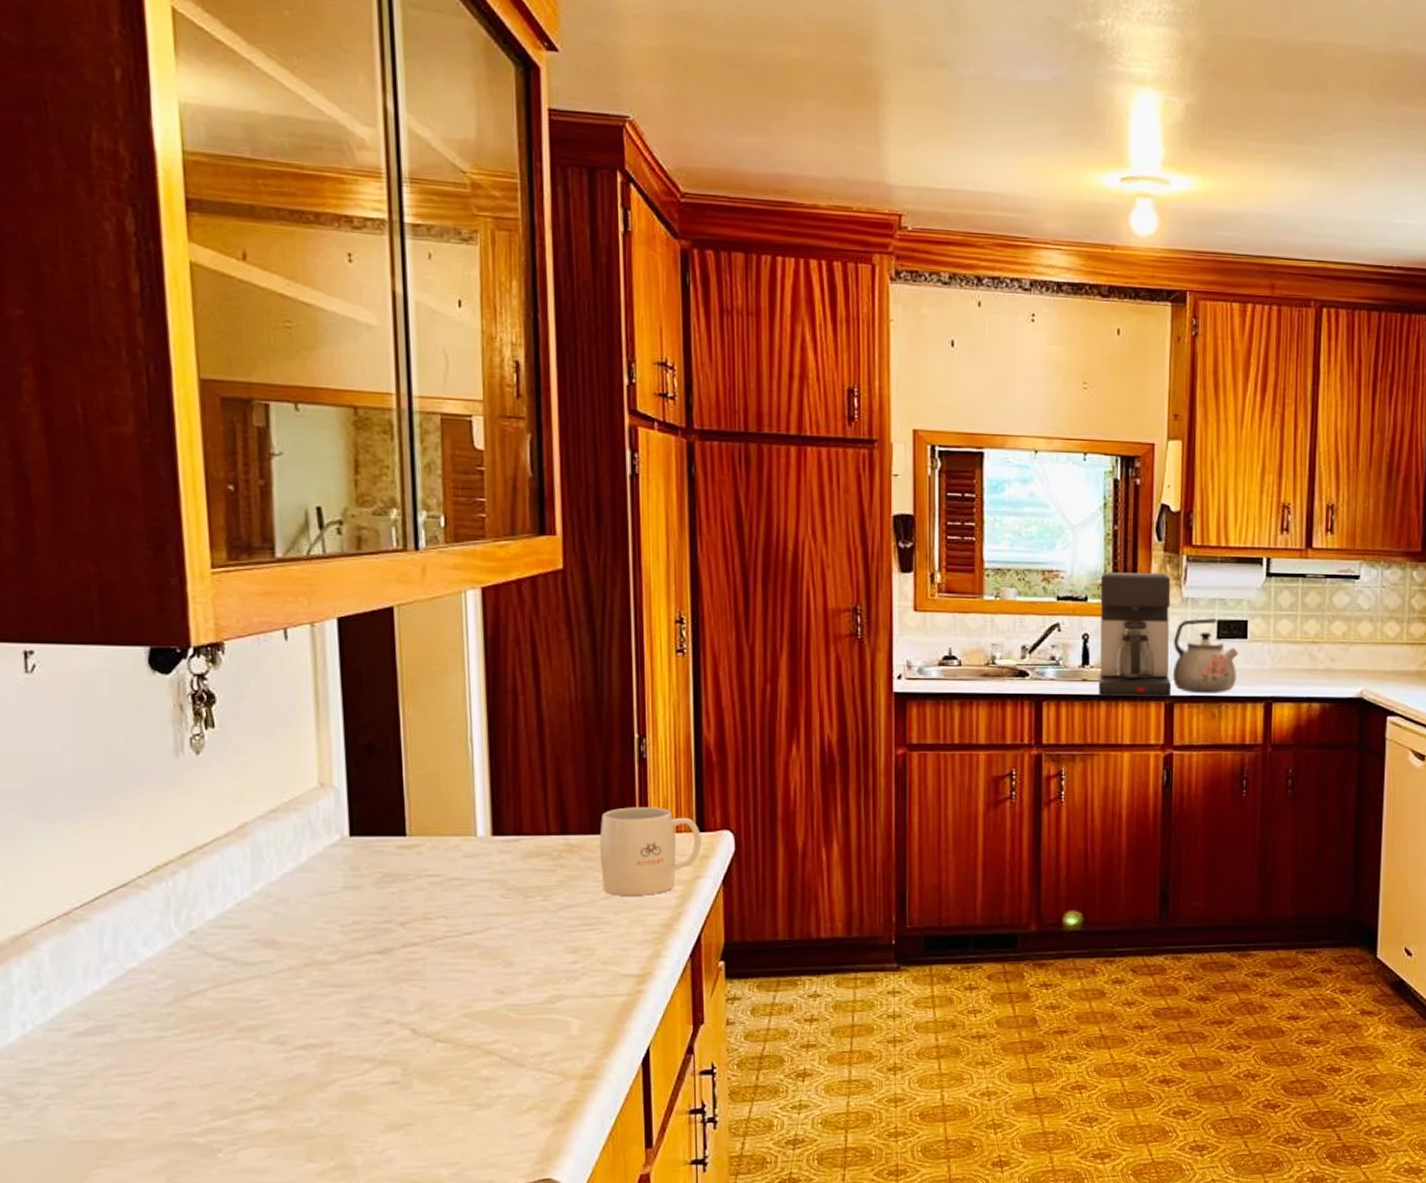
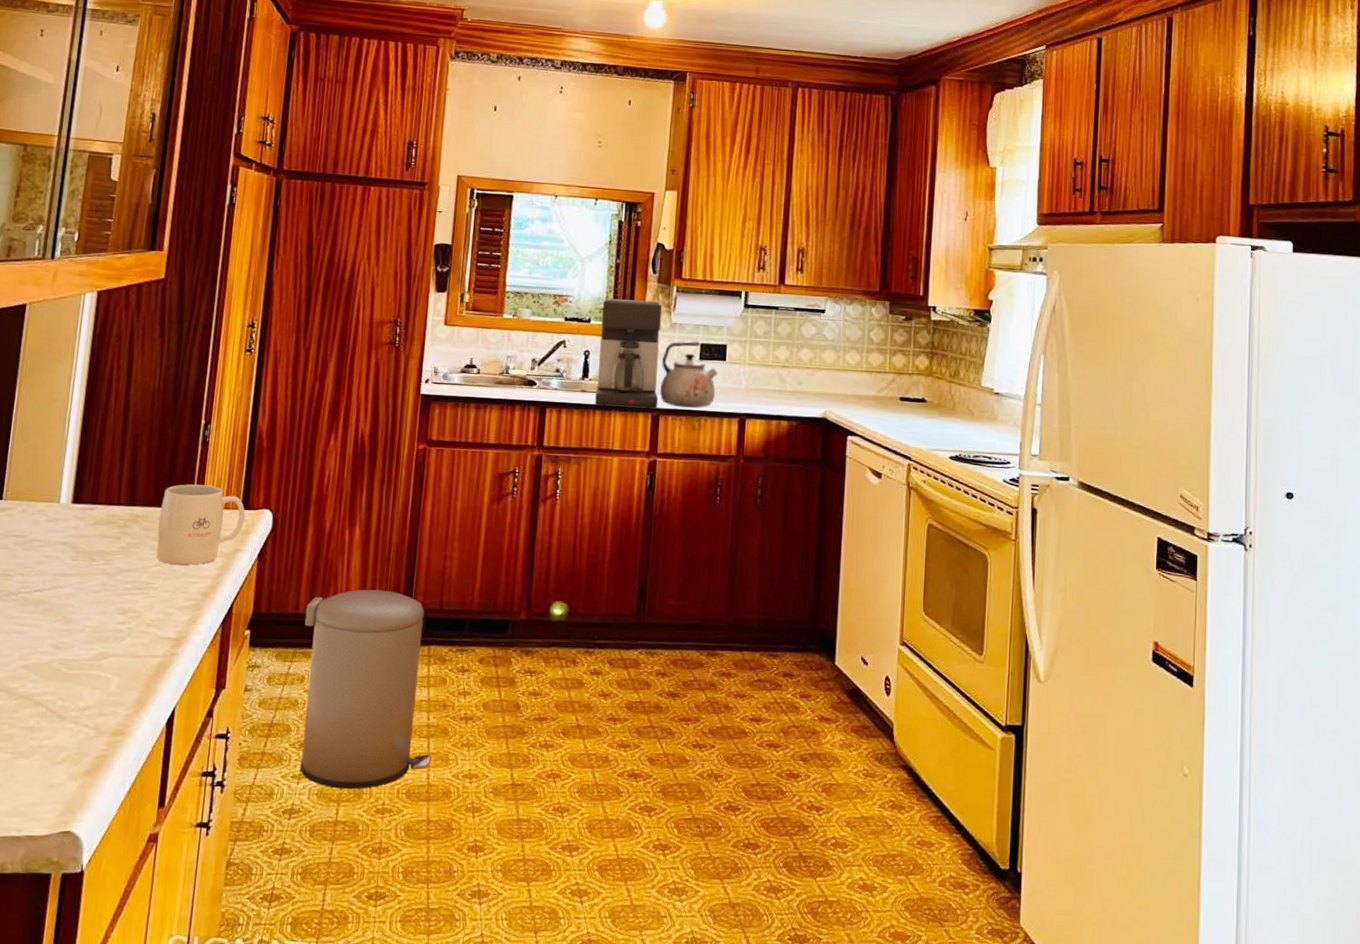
pedal bin: none [785,910,945,1115] -> present [300,589,432,789]

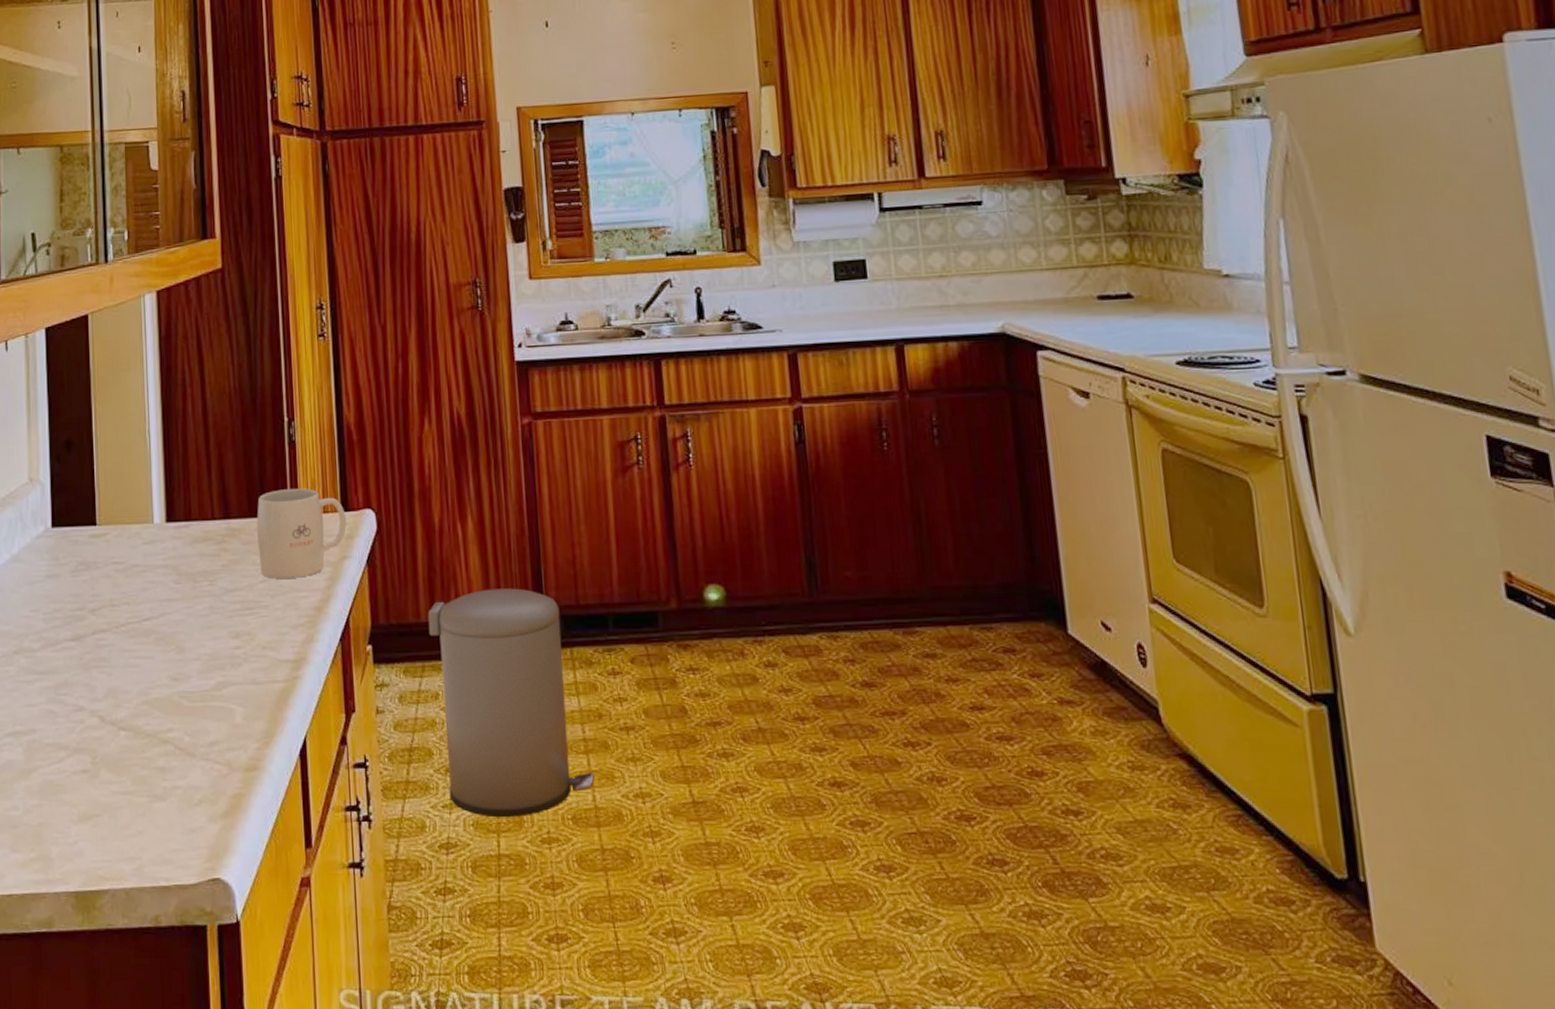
coffee maker: present [595,298,663,410] -> none [707,219,794,351]
kettle: present [660,341,719,409] -> none [789,260,862,342]

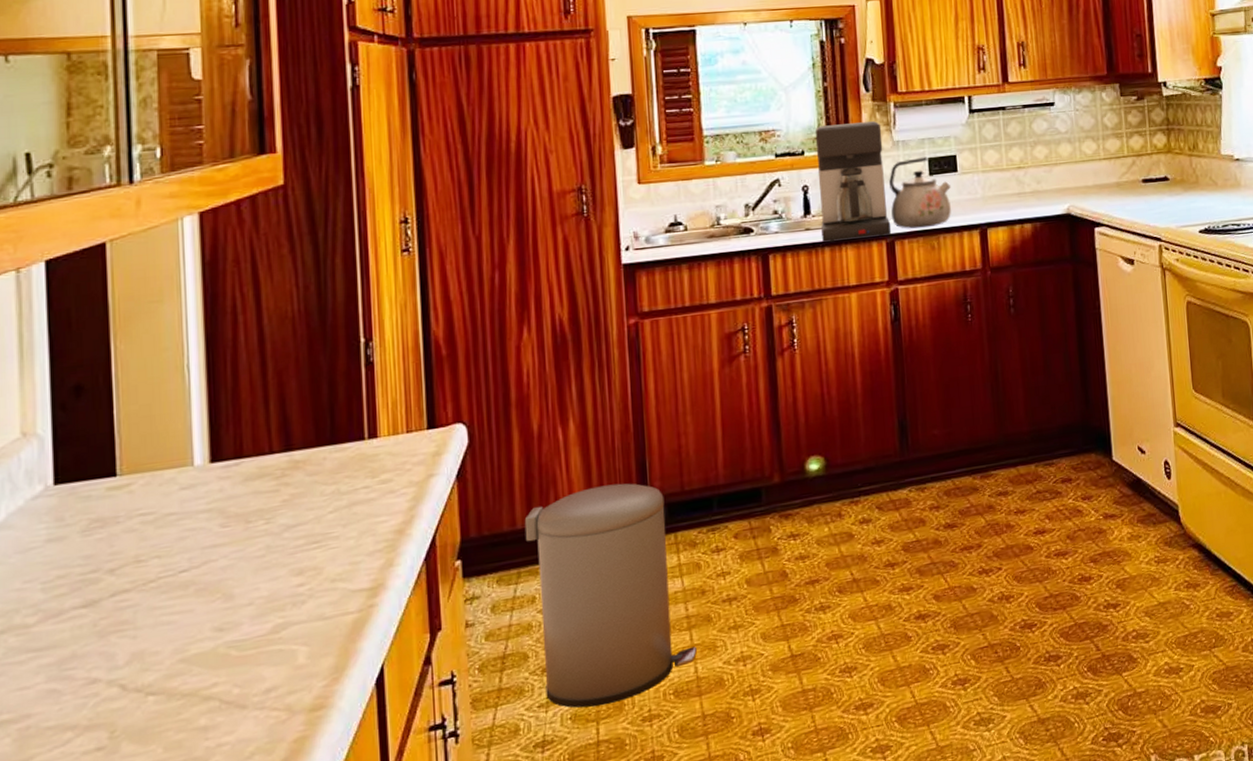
mug: present [256,488,346,579] -> none [325,409,433,507]
coffee maker: none [707,219,794,351] -> present [815,121,892,243]
kettle: none [789,260,862,342] -> present [889,157,952,230]

